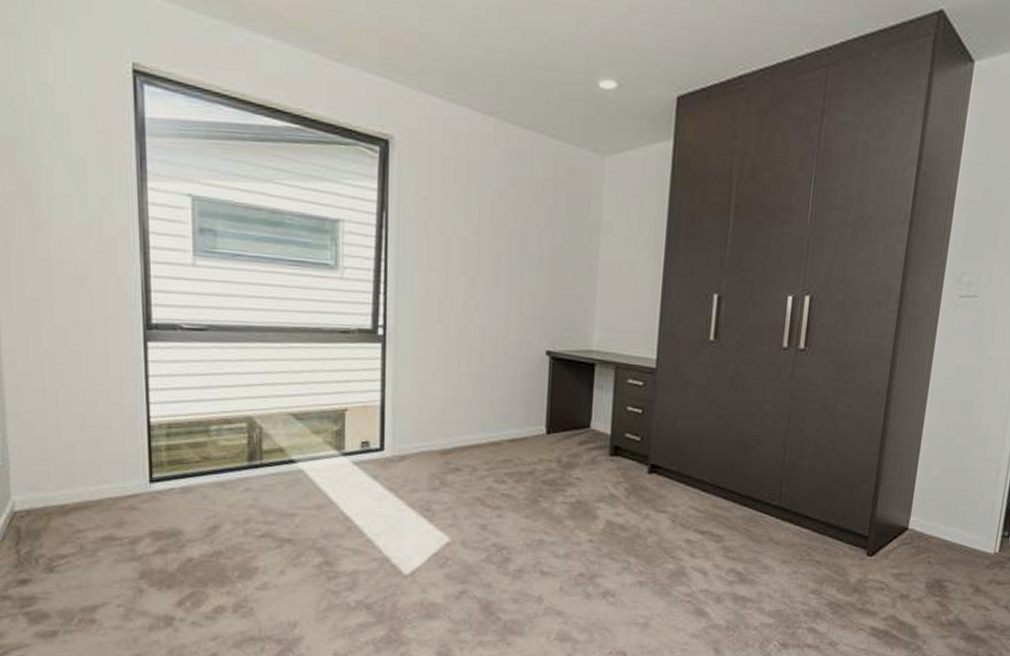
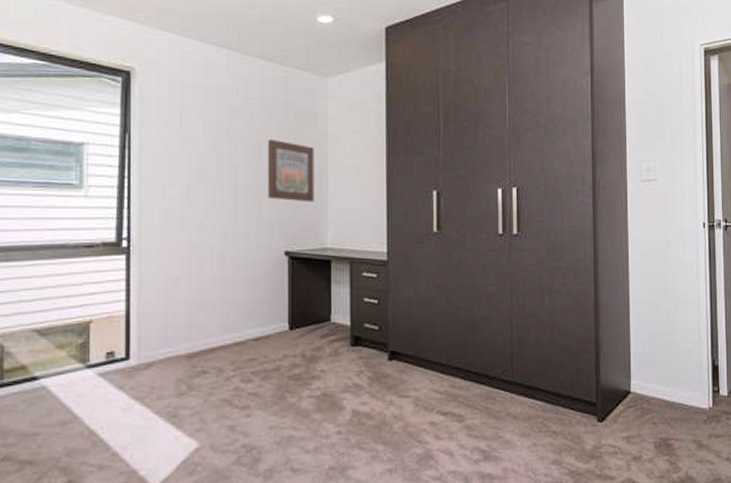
wall art: none [531,226,585,299] -> present [267,140,314,202]

